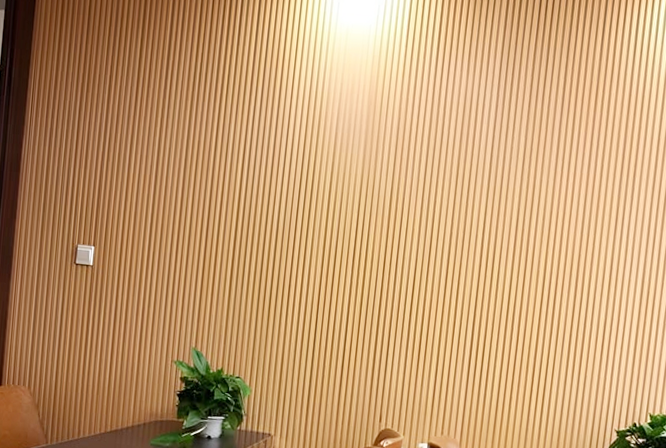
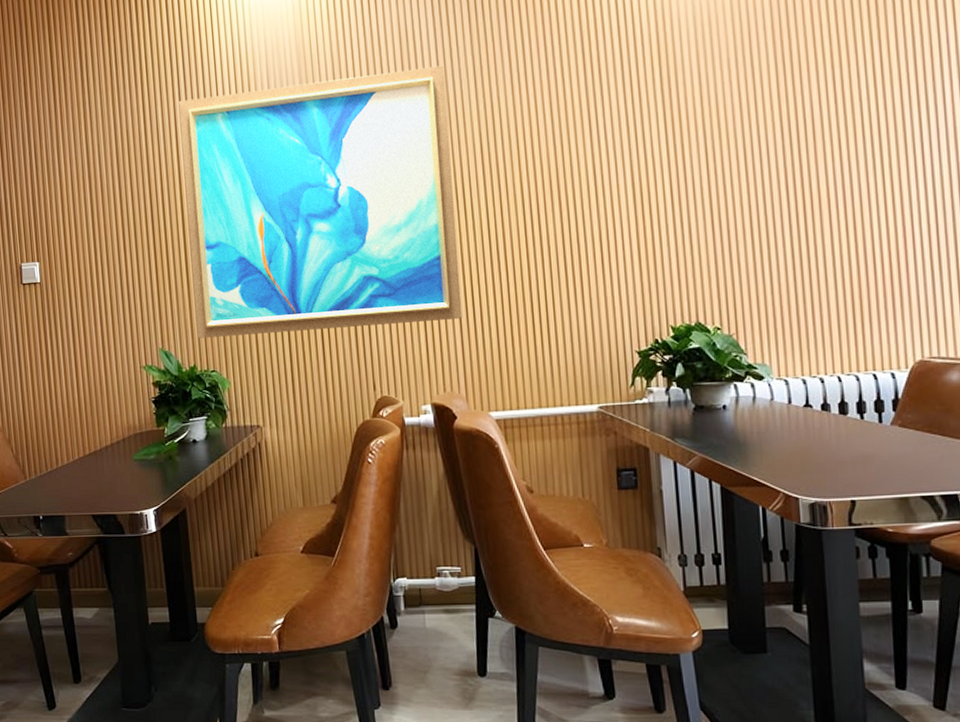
wall art: none [229,123,499,372] -> present [178,65,463,338]

